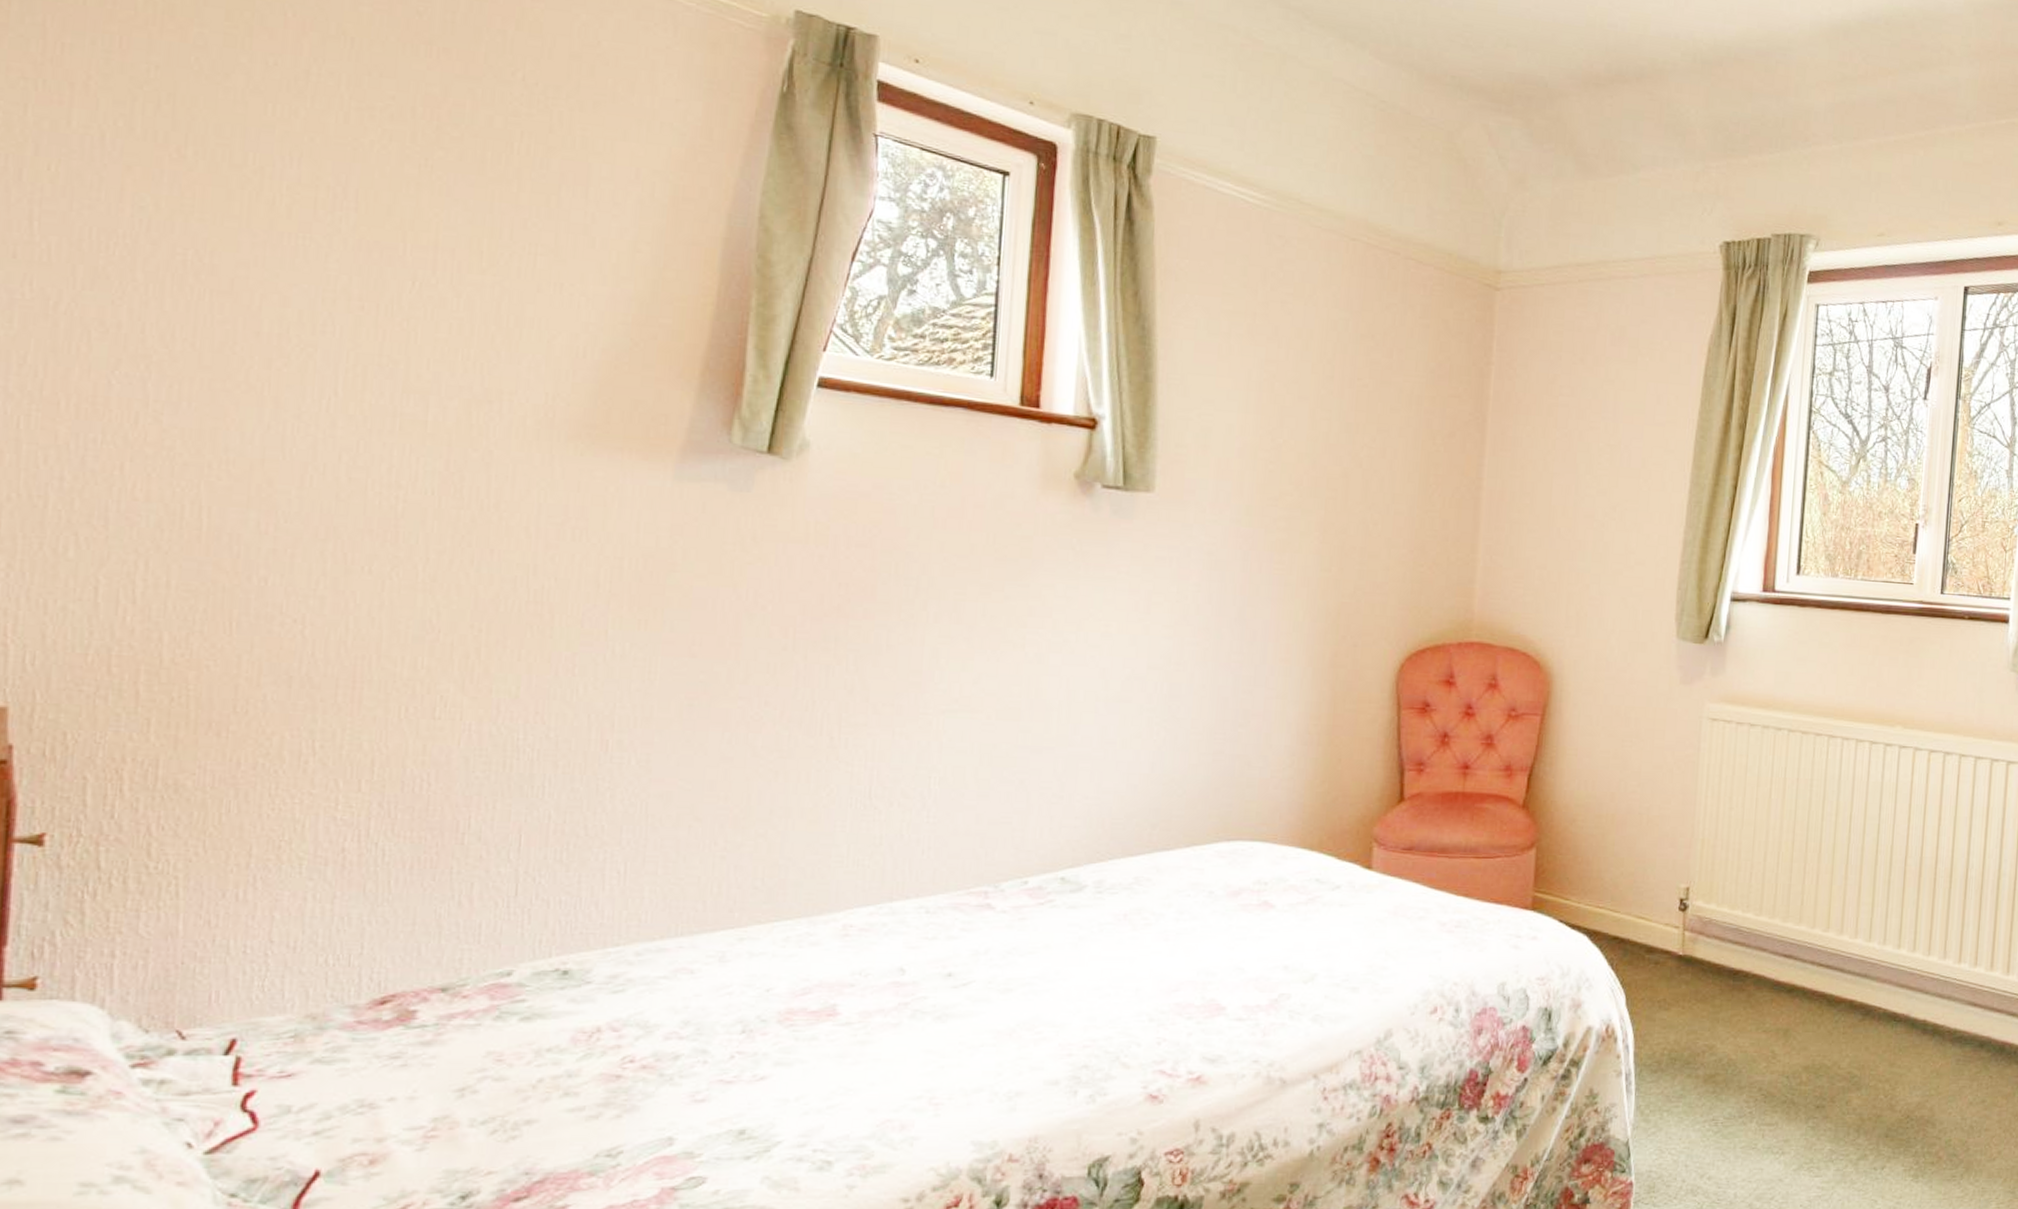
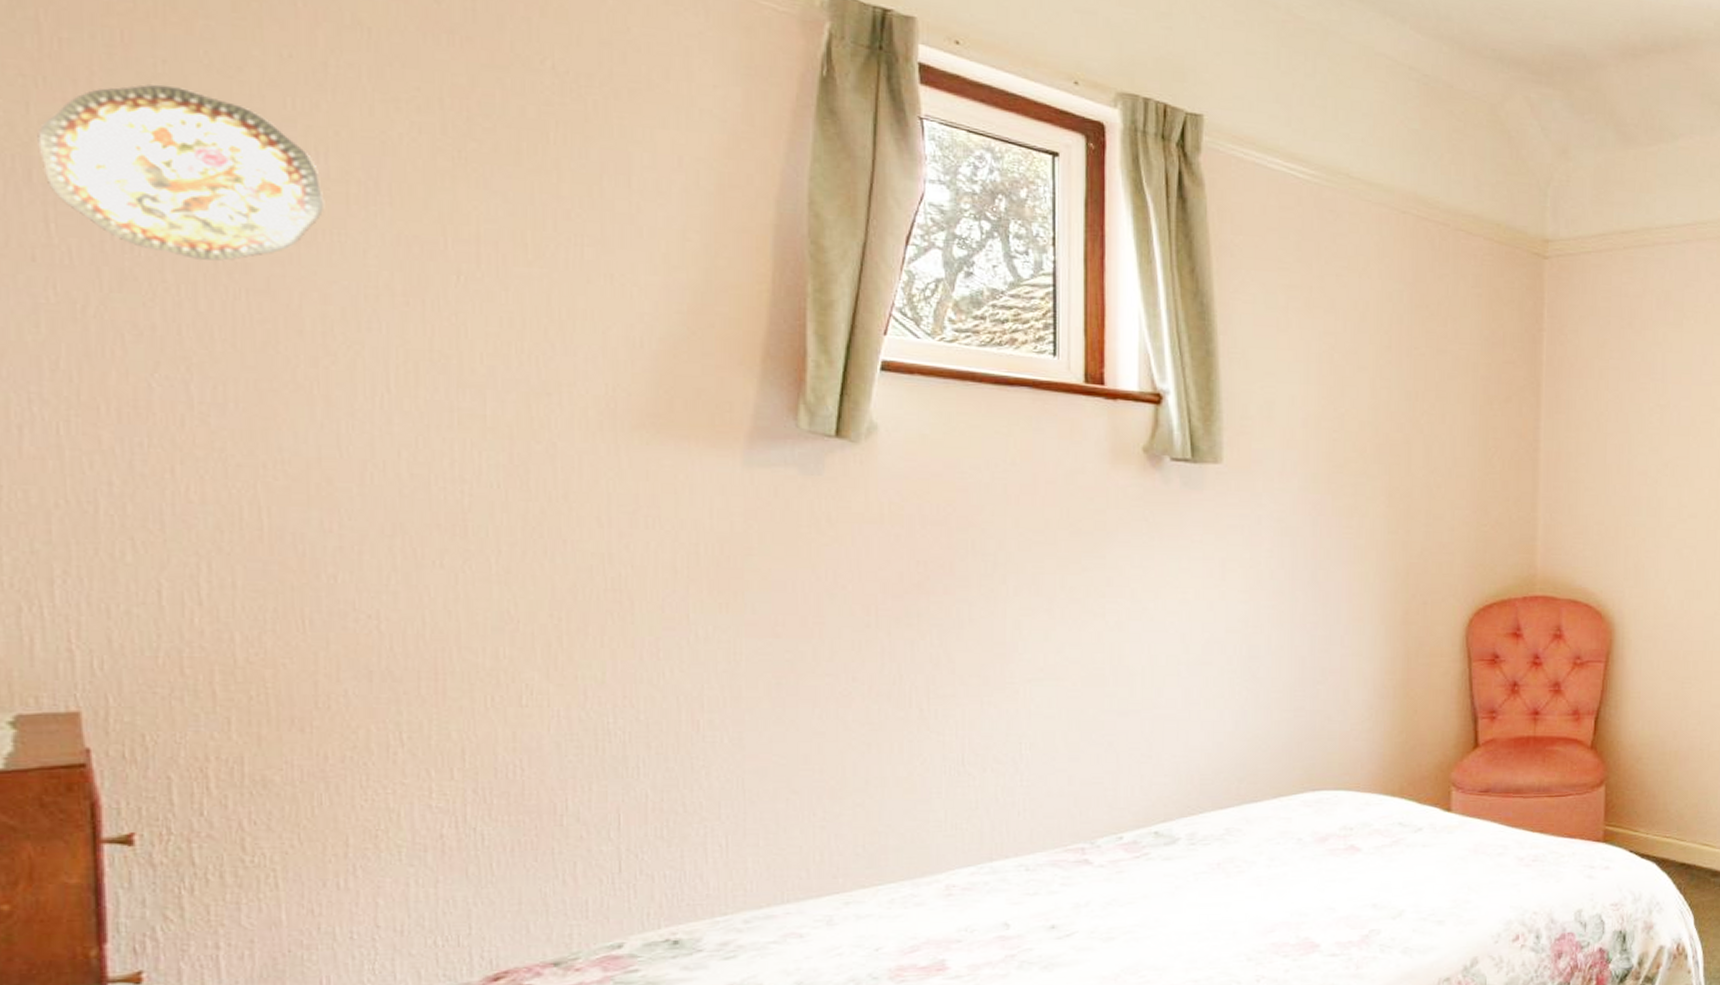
decorative plate: none [31,88,294,262] -> present [37,84,325,261]

